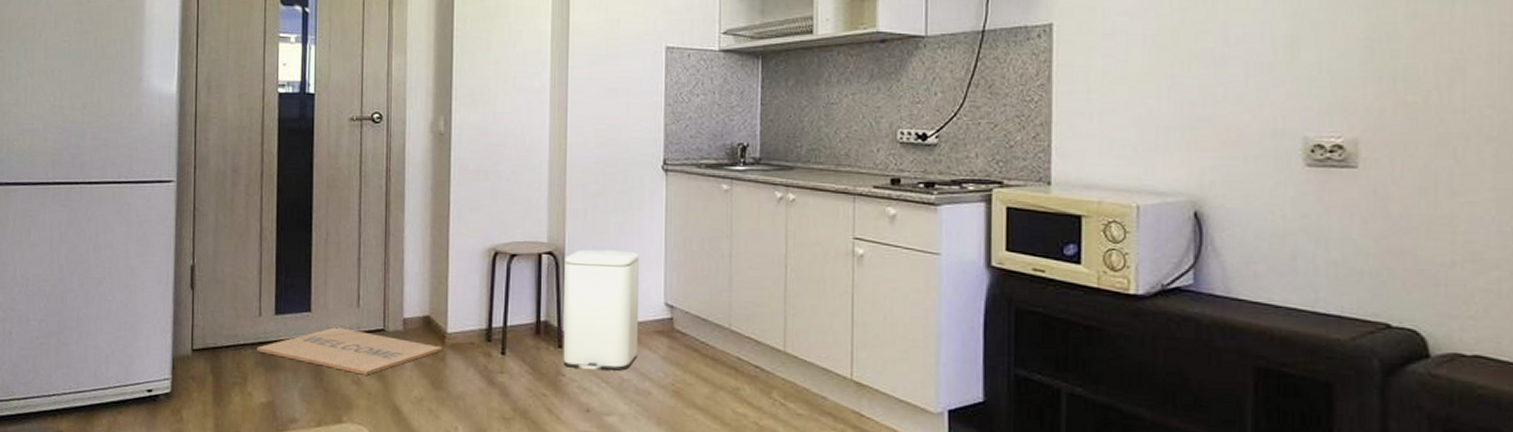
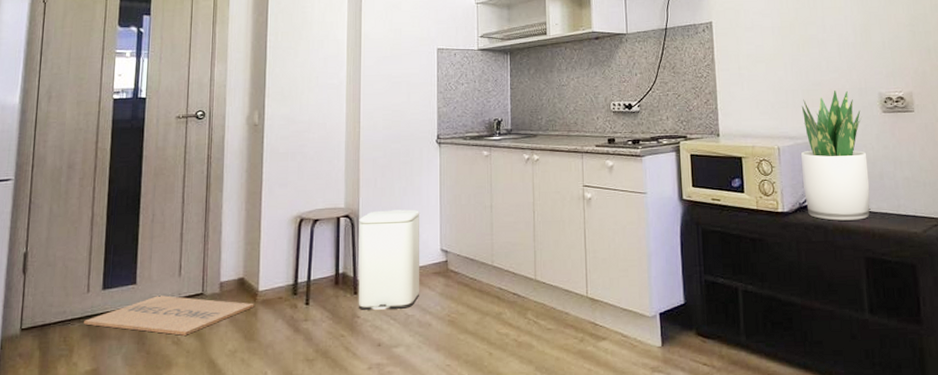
planter: none [1170,129,1274,315] -> present [800,89,870,221]

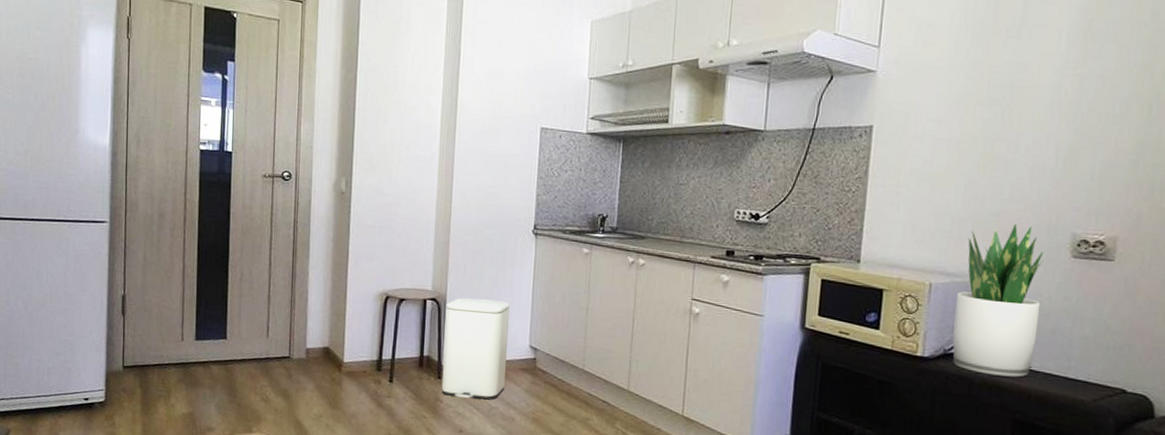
doormat: present [84,295,254,336] -> none [179,353,339,395]

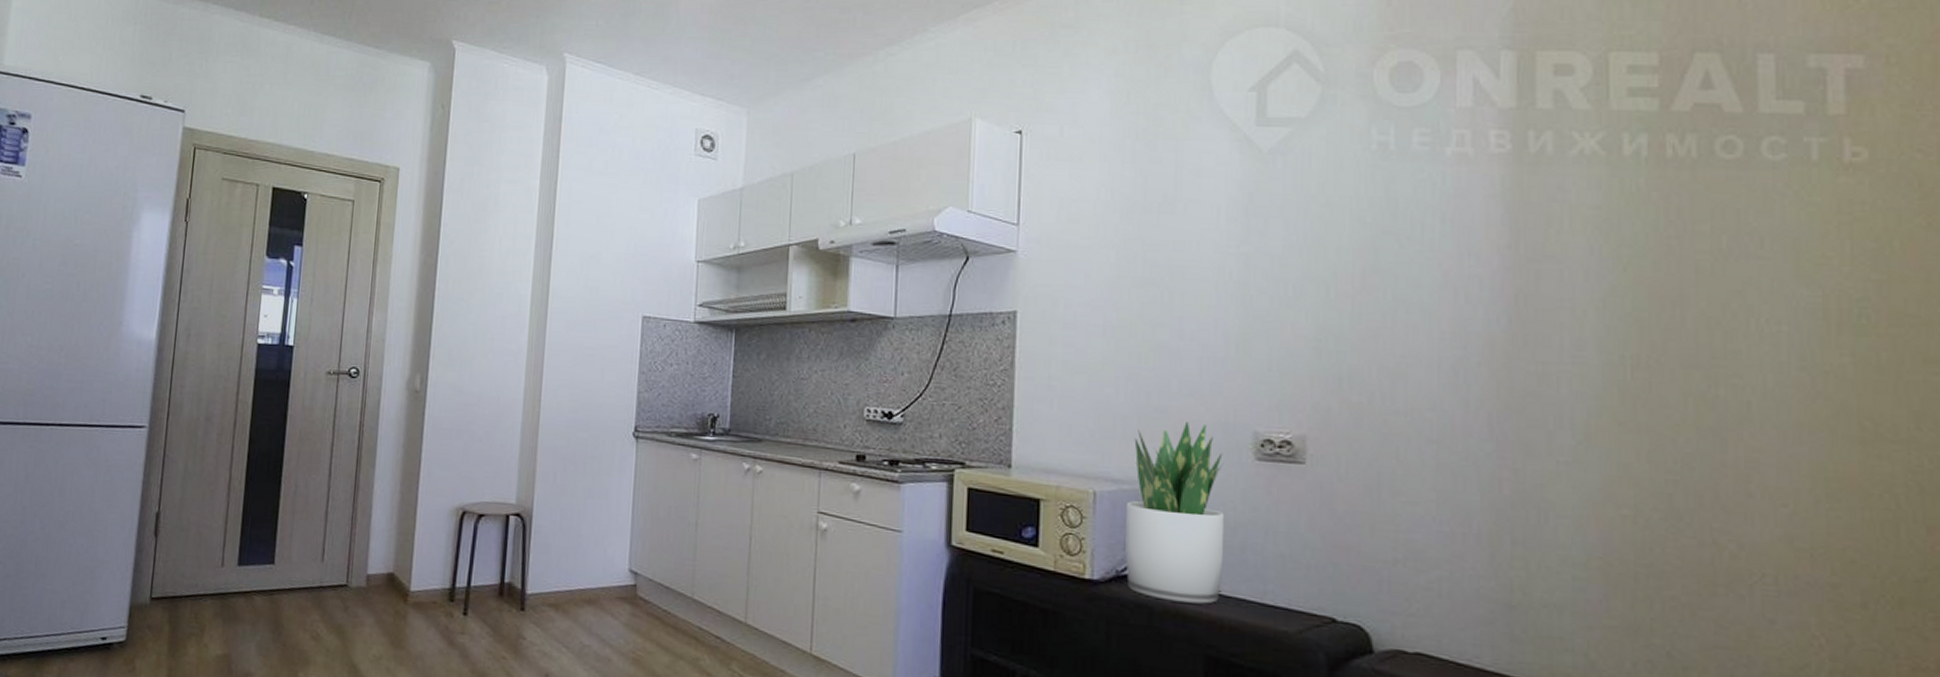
pedal bin: present [441,297,510,400] -> none [524,512,606,636]

